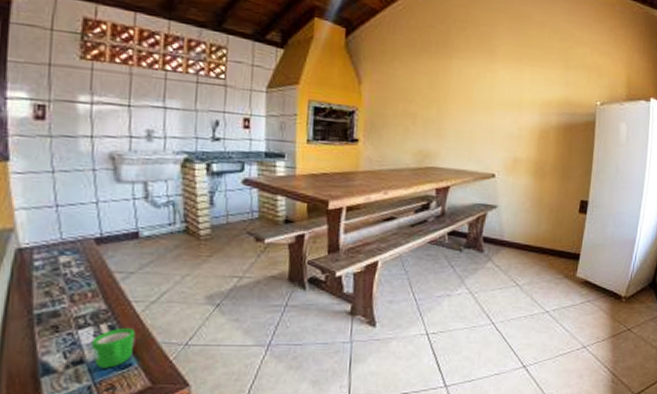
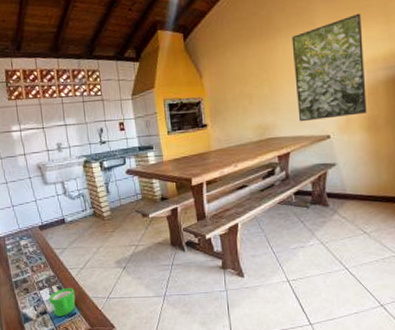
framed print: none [464,52,542,158] -> present [291,13,367,122]

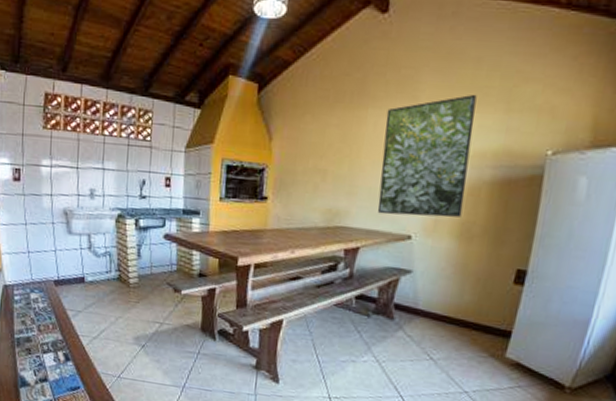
mug: present [49,287,75,317] -> none [52,356,82,388]

